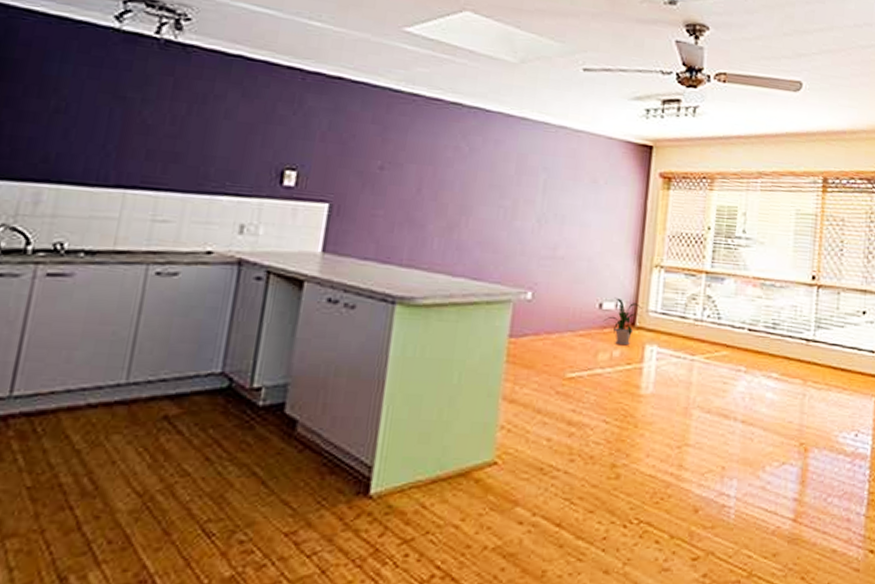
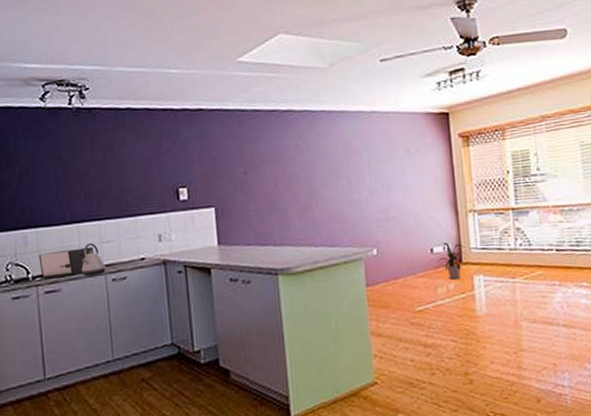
toaster: none [47,220,140,258] -> present [38,247,94,279]
kettle: none [112,218,151,263] -> present [81,243,106,277]

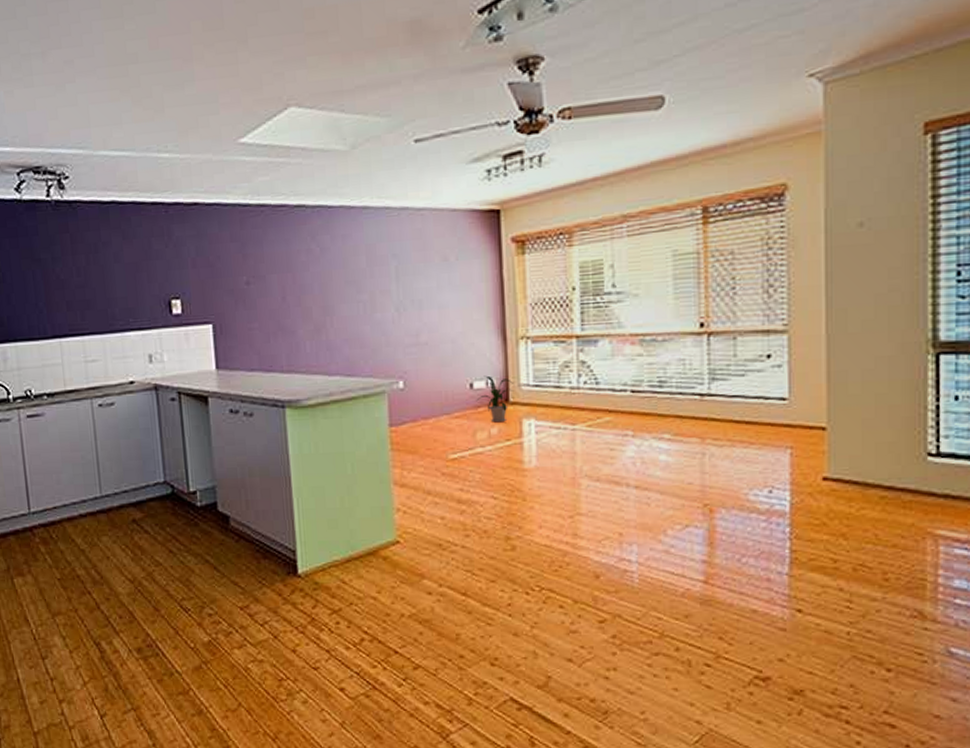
toaster: present [38,247,94,279] -> none [19,366,78,401]
kettle: present [81,243,106,277] -> none [65,362,91,400]

